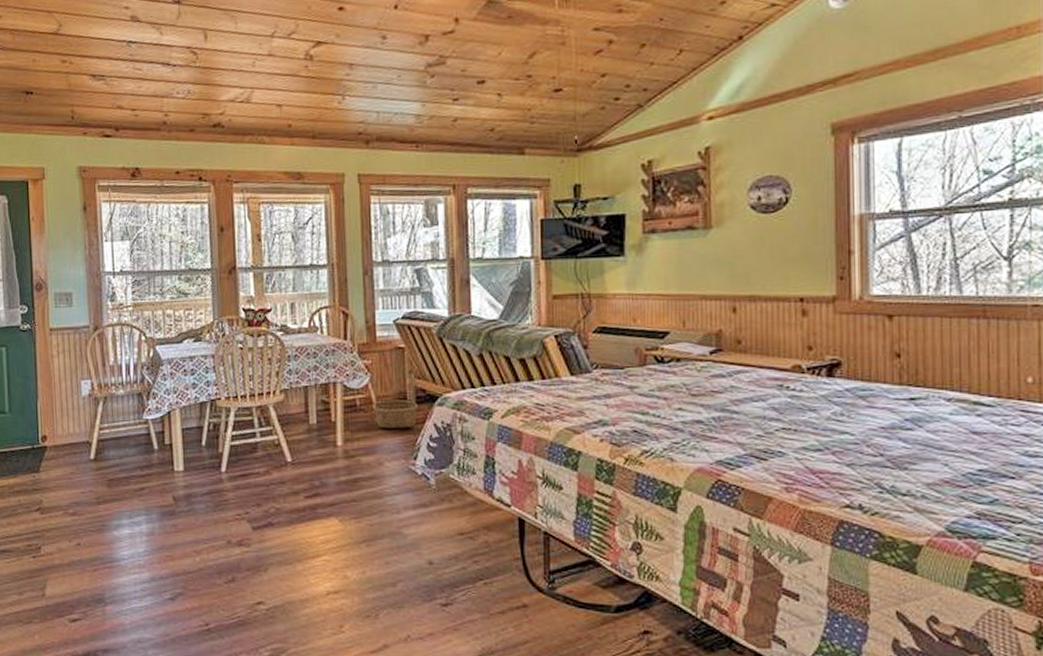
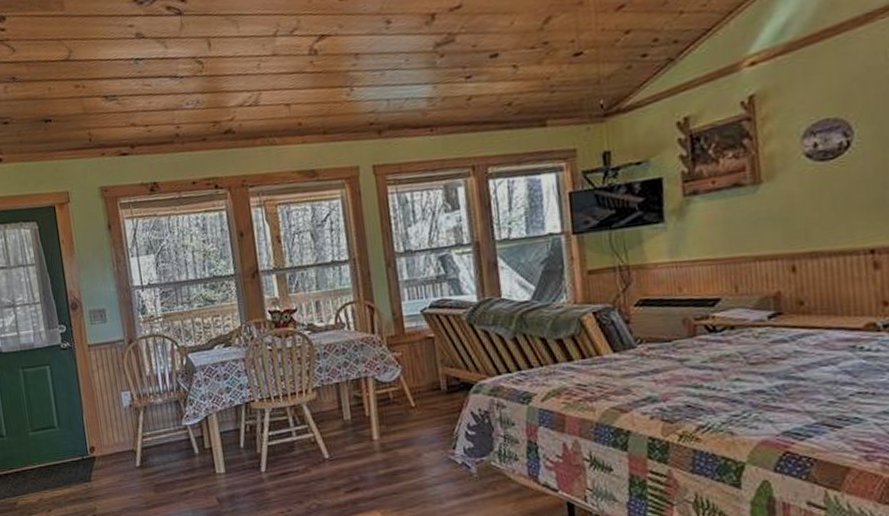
basket: present [373,374,418,429] -> none [404,363,453,420]

